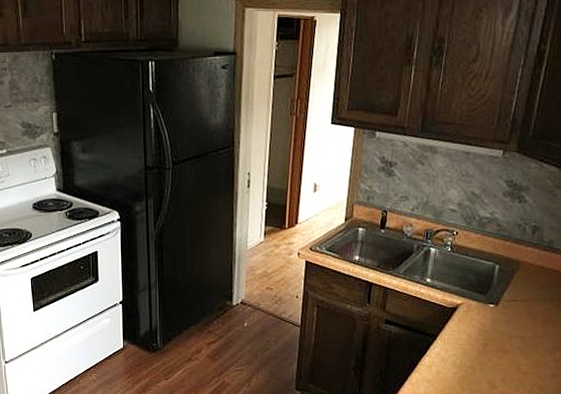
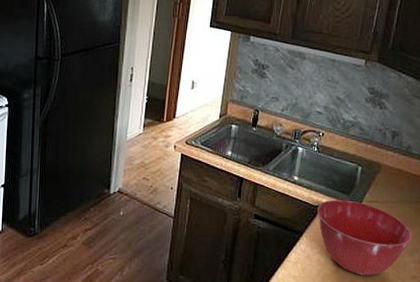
mixing bowl: none [452,300,554,376] -> present [317,200,412,276]

